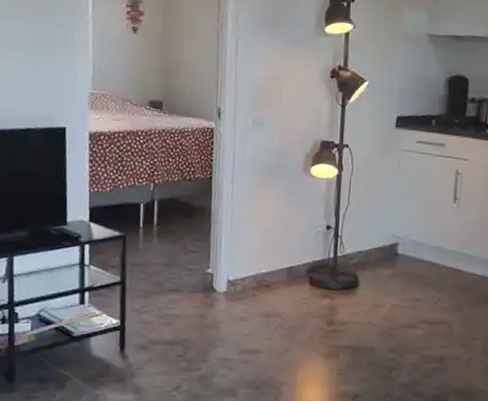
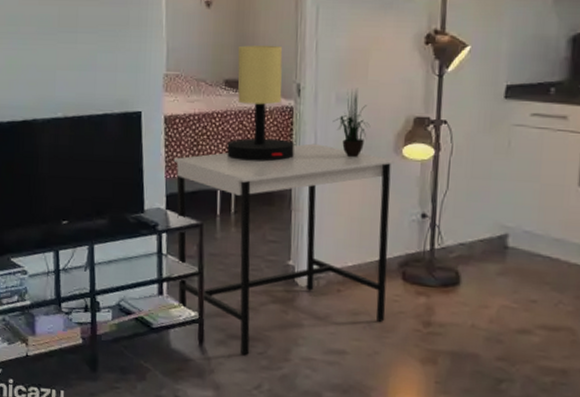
desk: none [97,162,304,359] -> present [173,143,395,356]
table lamp: none [150,70,215,178] -> present [227,45,295,162]
potted plant: none [249,114,283,176] -> present [332,89,371,158]

